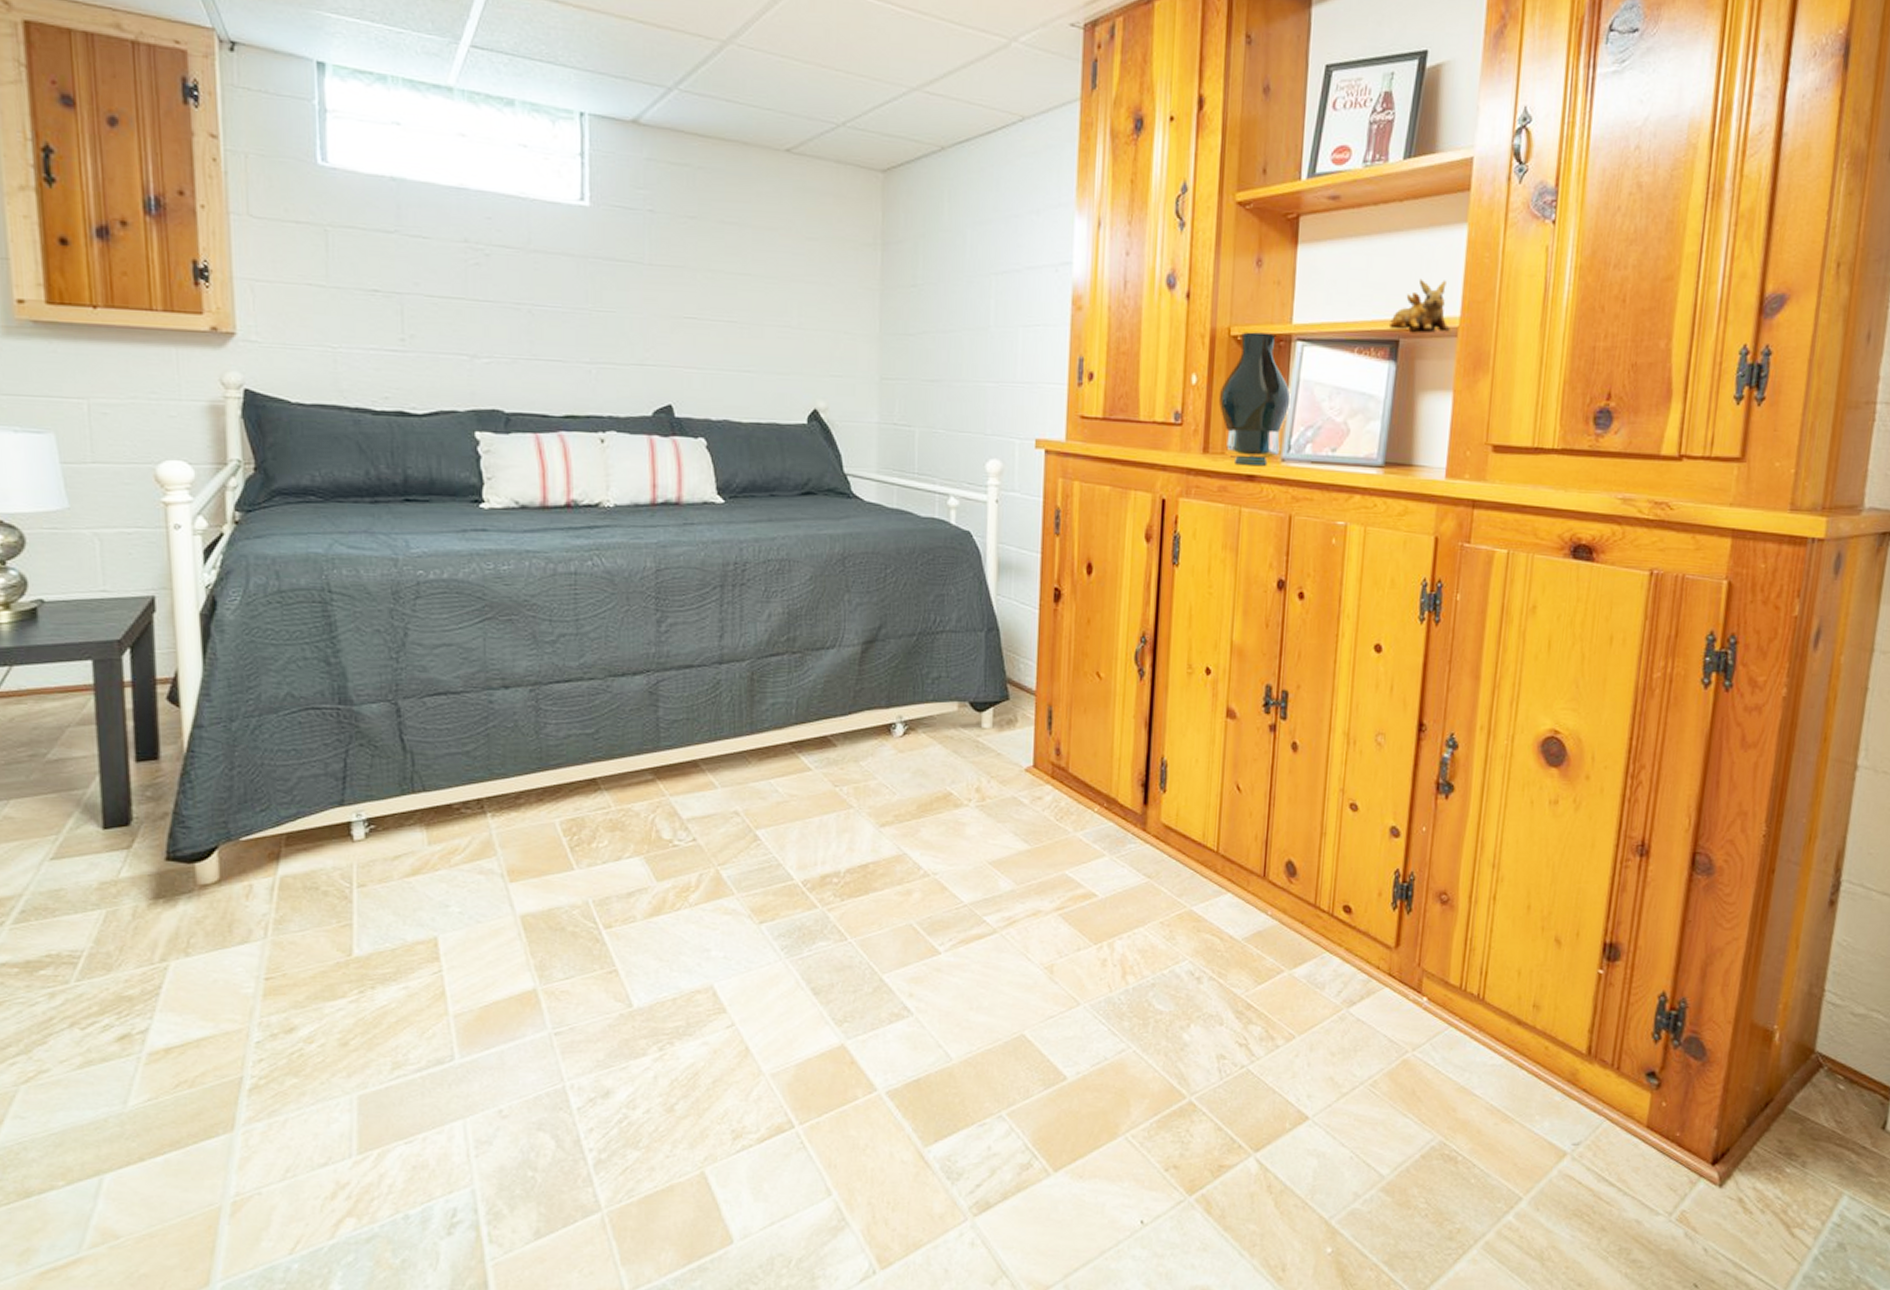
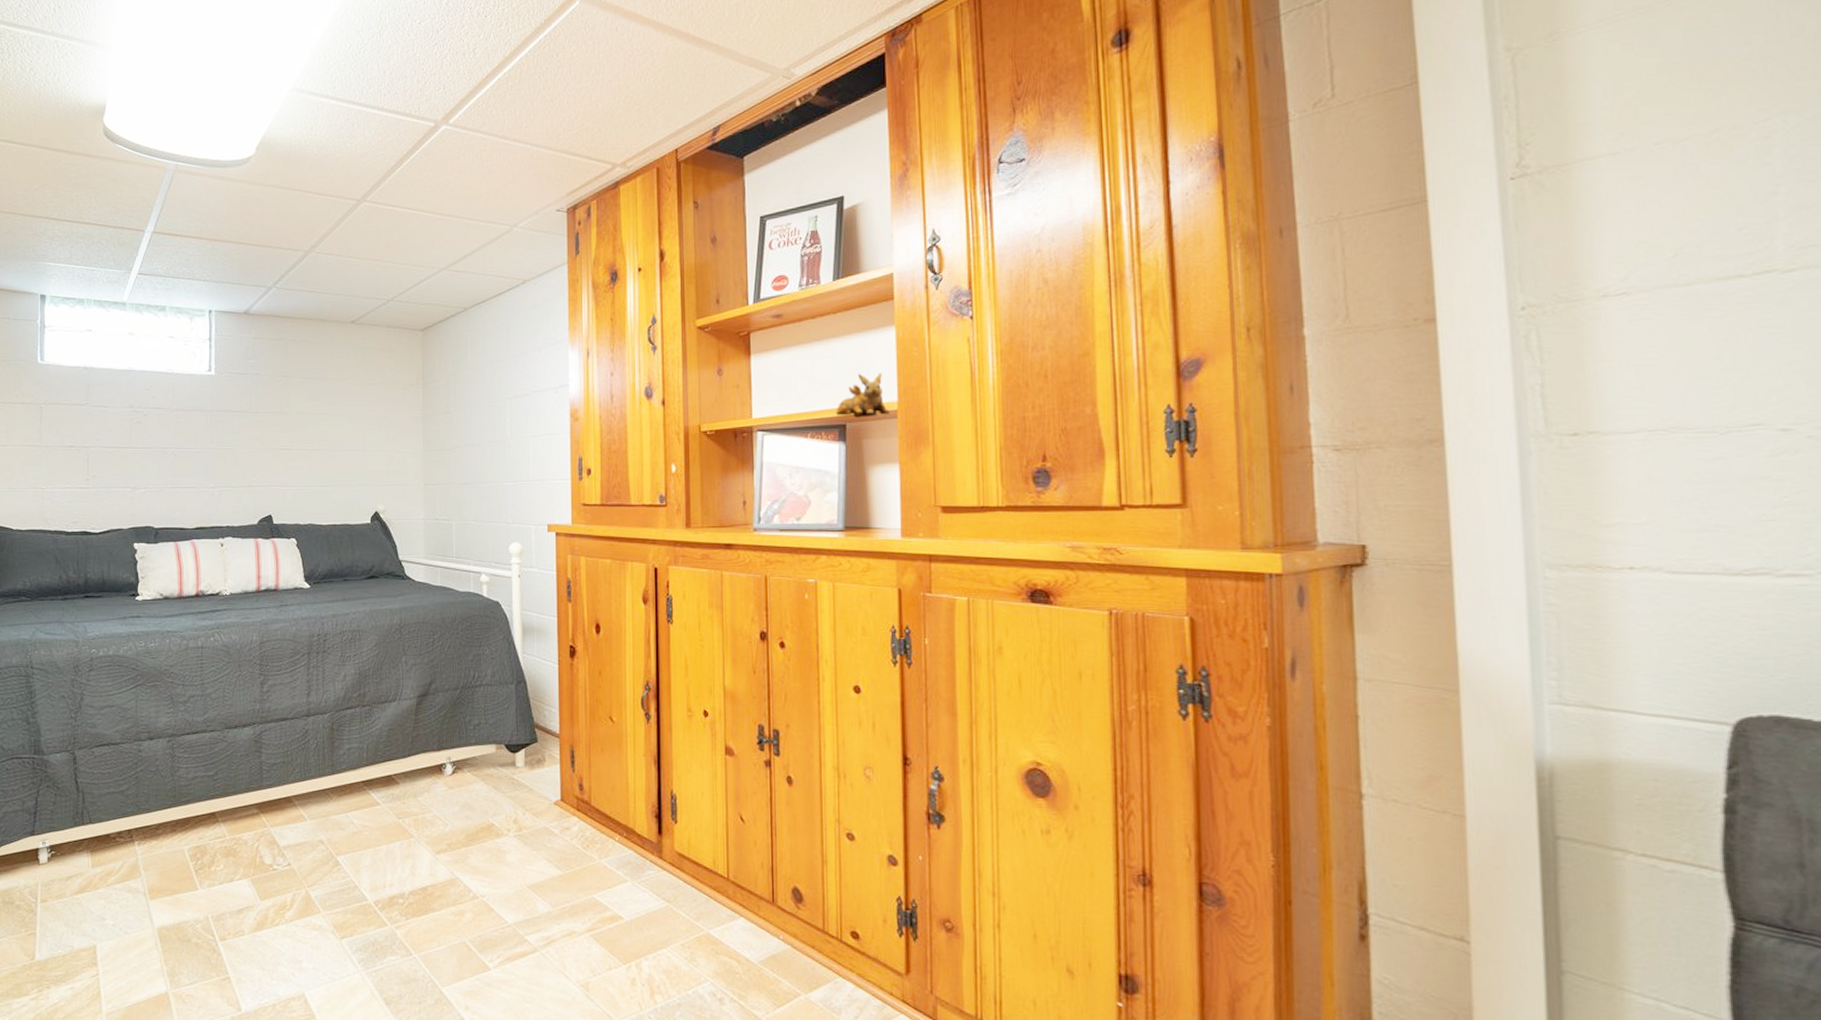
vase: present [1218,332,1291,467] -> none [695,427,757,537]

